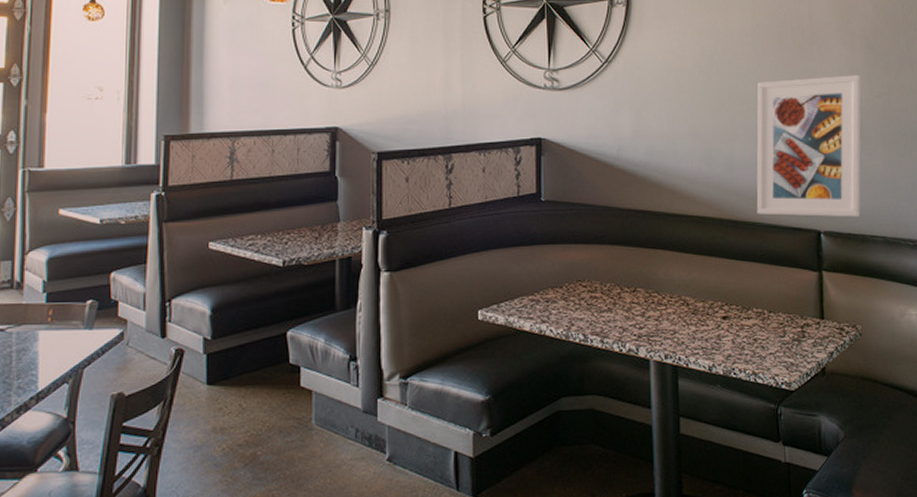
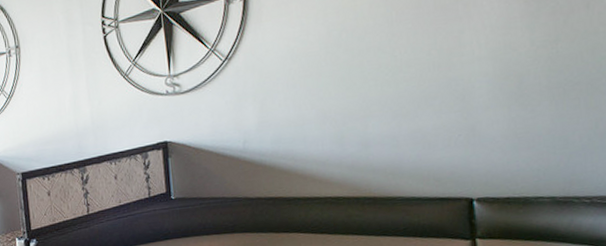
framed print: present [756,75,861,217] -> none [393,26,522,189]

